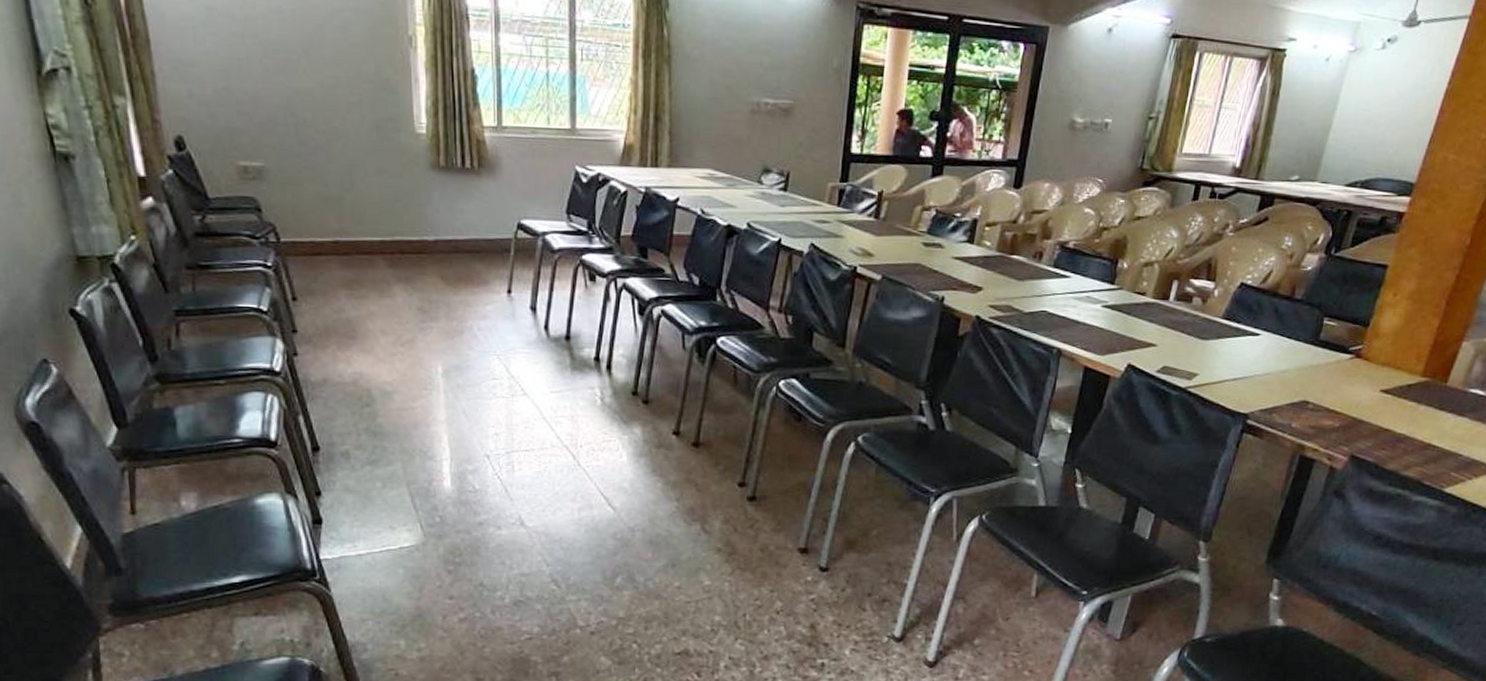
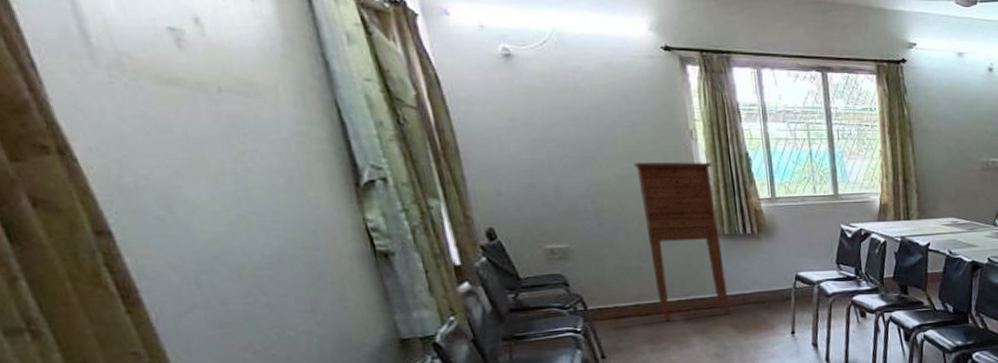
cabinet: none [342,70,439,265] -> present [634,161,730,322]

